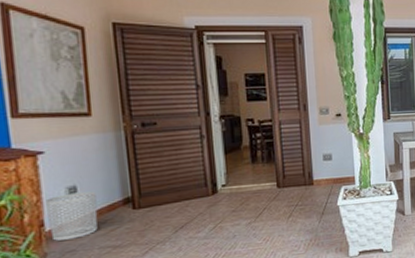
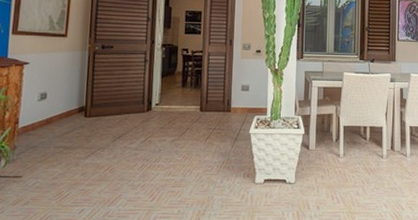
waste bin: present [45,191,98,241] -> none [21,98,60,137]

